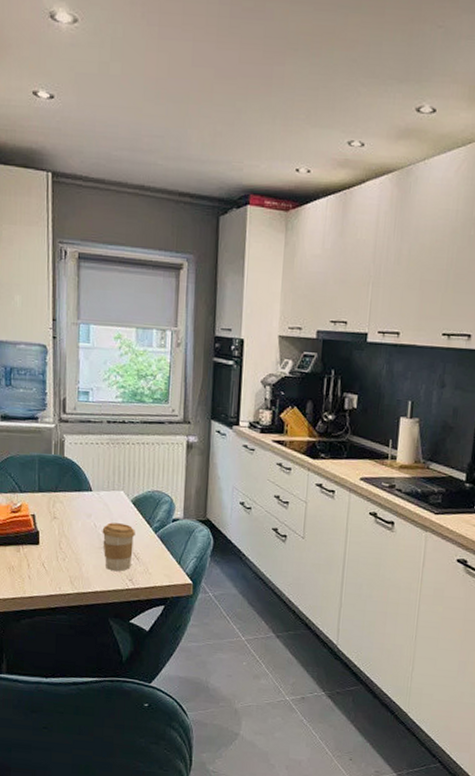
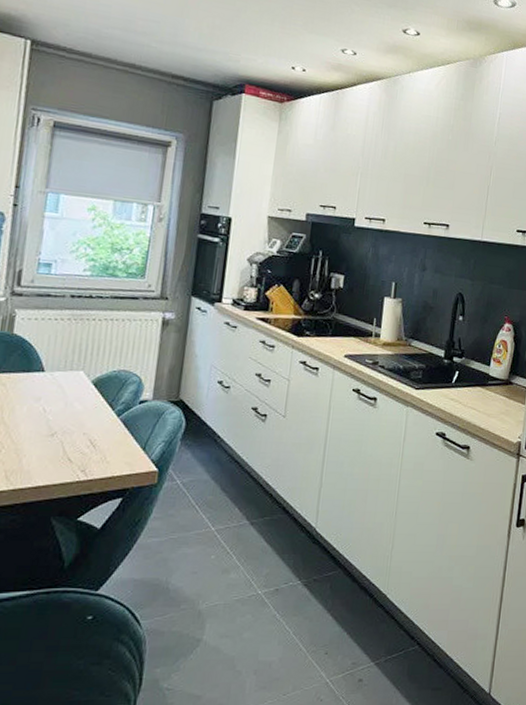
coffee cup: present [102,522,135,571] -> none [52,406,94,461]

